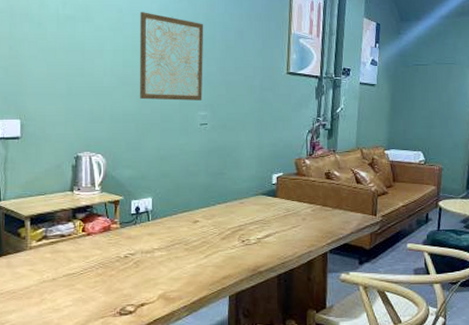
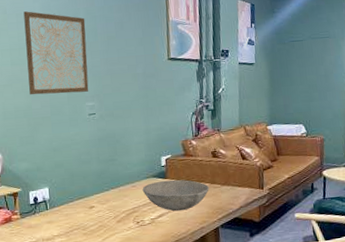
bowl: none [250,199,320,232] -> present [142,179,209,212]

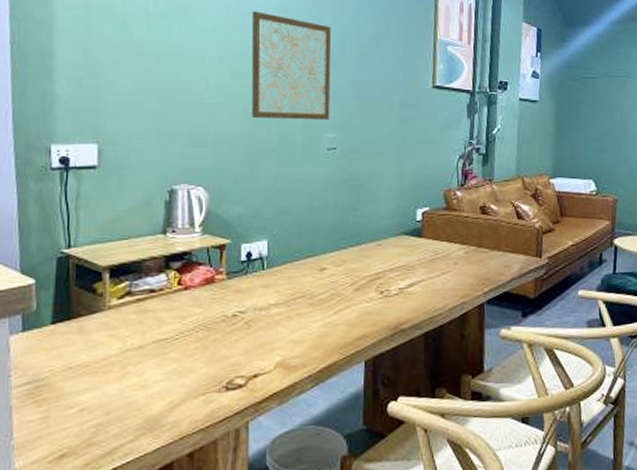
bowl: present [142,179,209,212] -> none [390,239,475,280]

